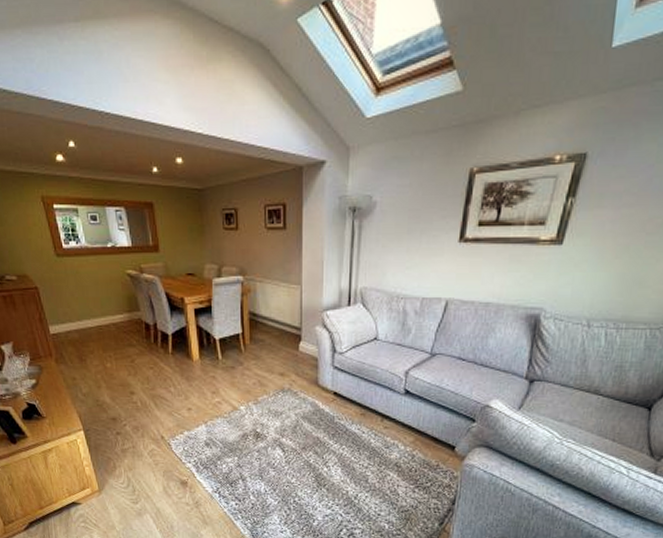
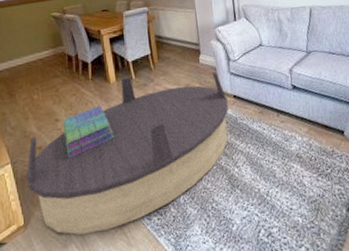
coffee table: none [99,355,326,507] -> present [26,71,229,235]
stack of books: none [139,383,194,434] -> present [63,105,114,158]

